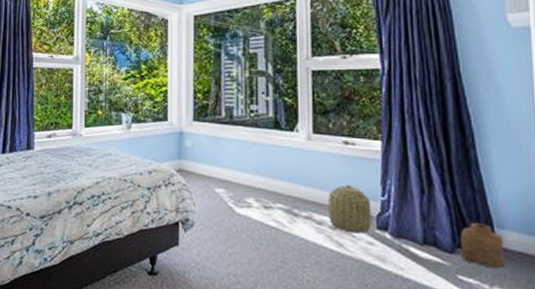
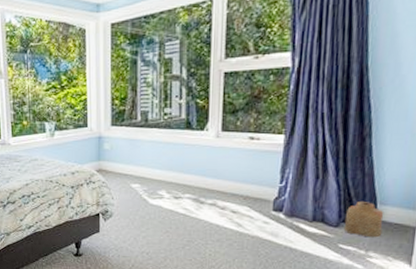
basket: present [329,185,372,234] -> none [231,175,270,215]

